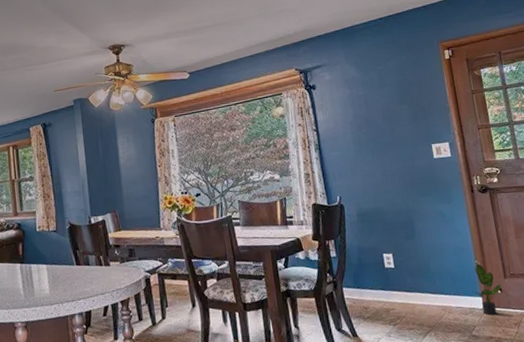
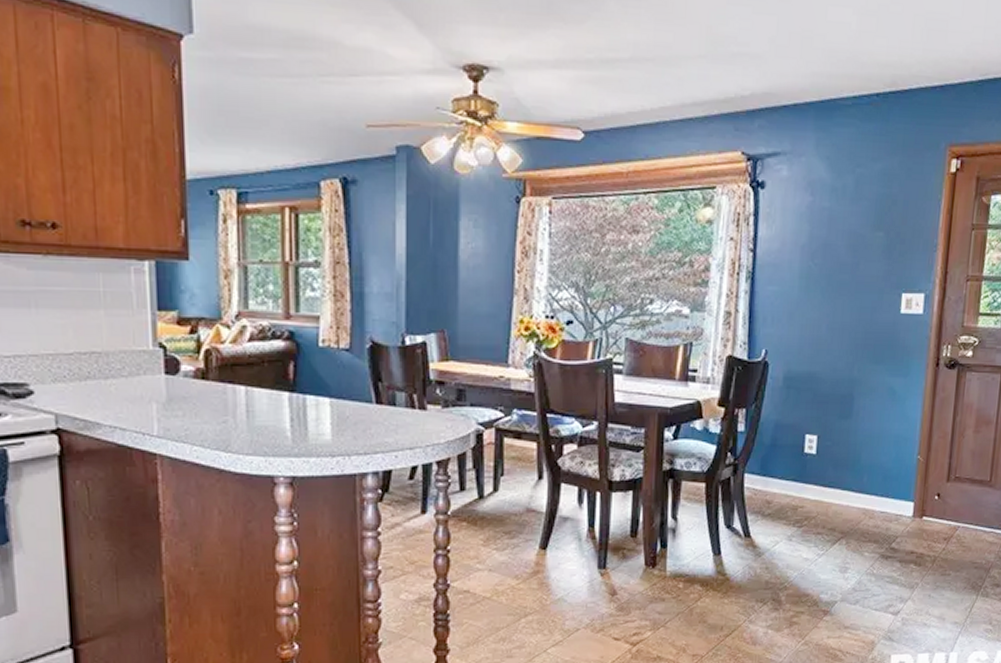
potted plant: present [473,263,503,315] -> none [905,459,941,525]

